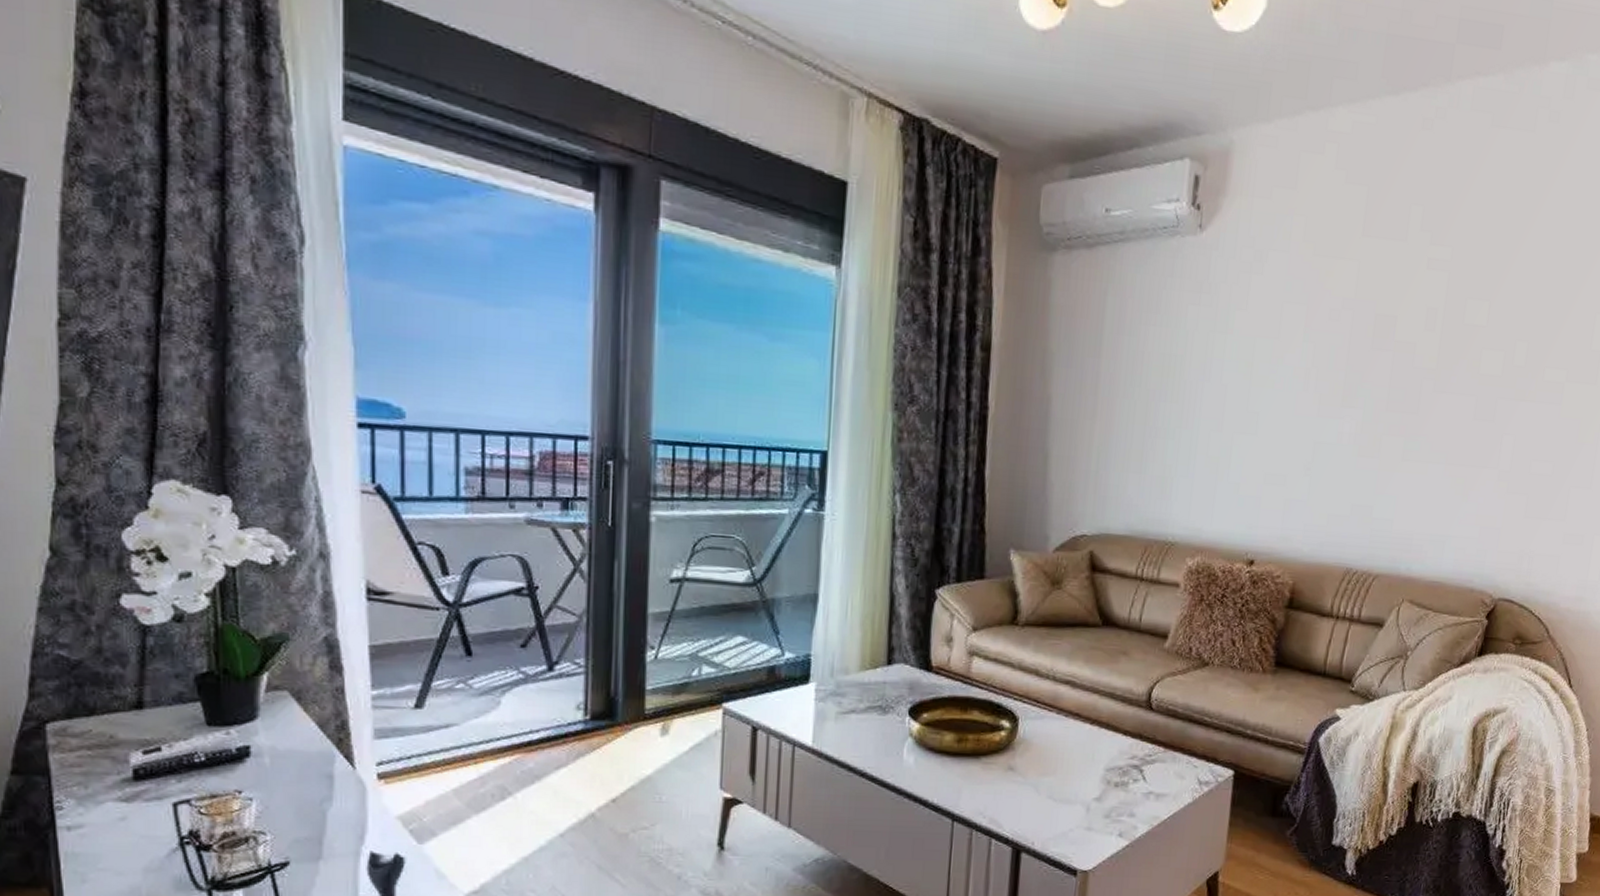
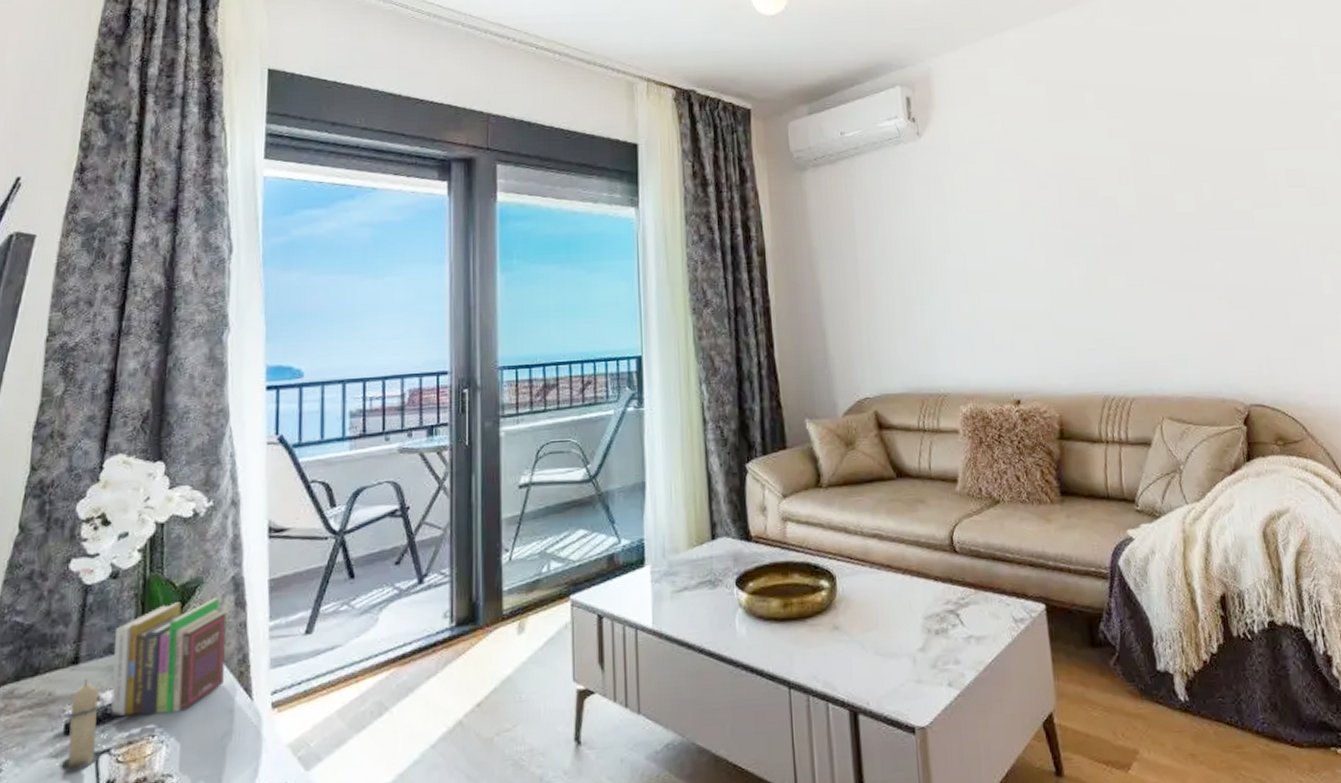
candle: none [126,726,182,818] -> present [59,679,107,773]
books: none [184,657,320,772] -> present [110,598,227,718]

